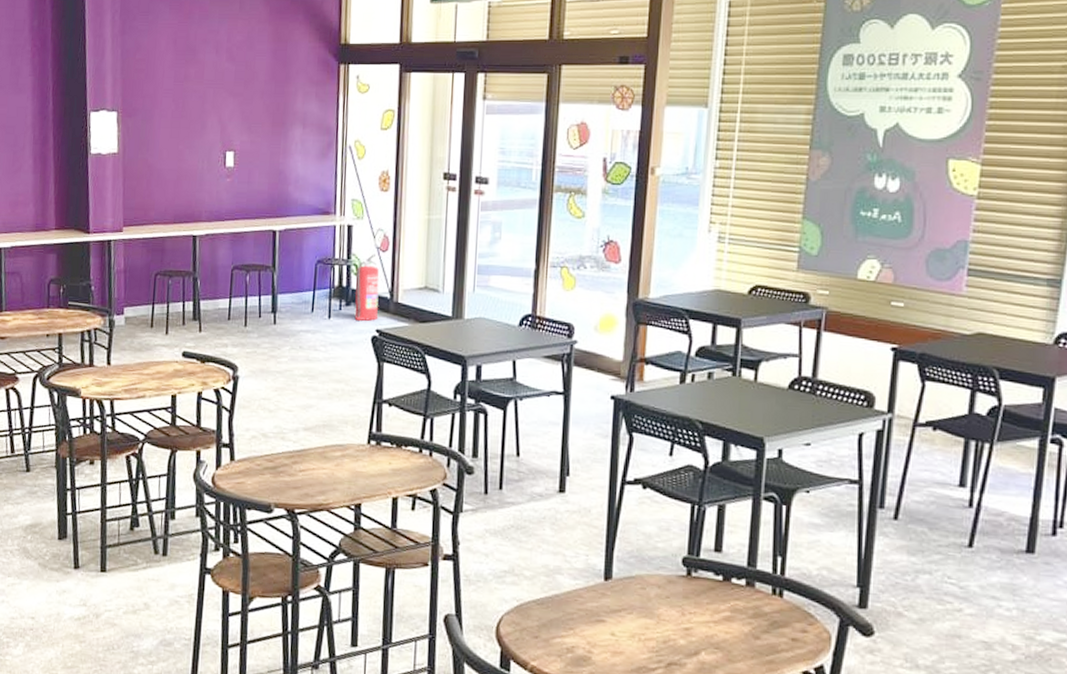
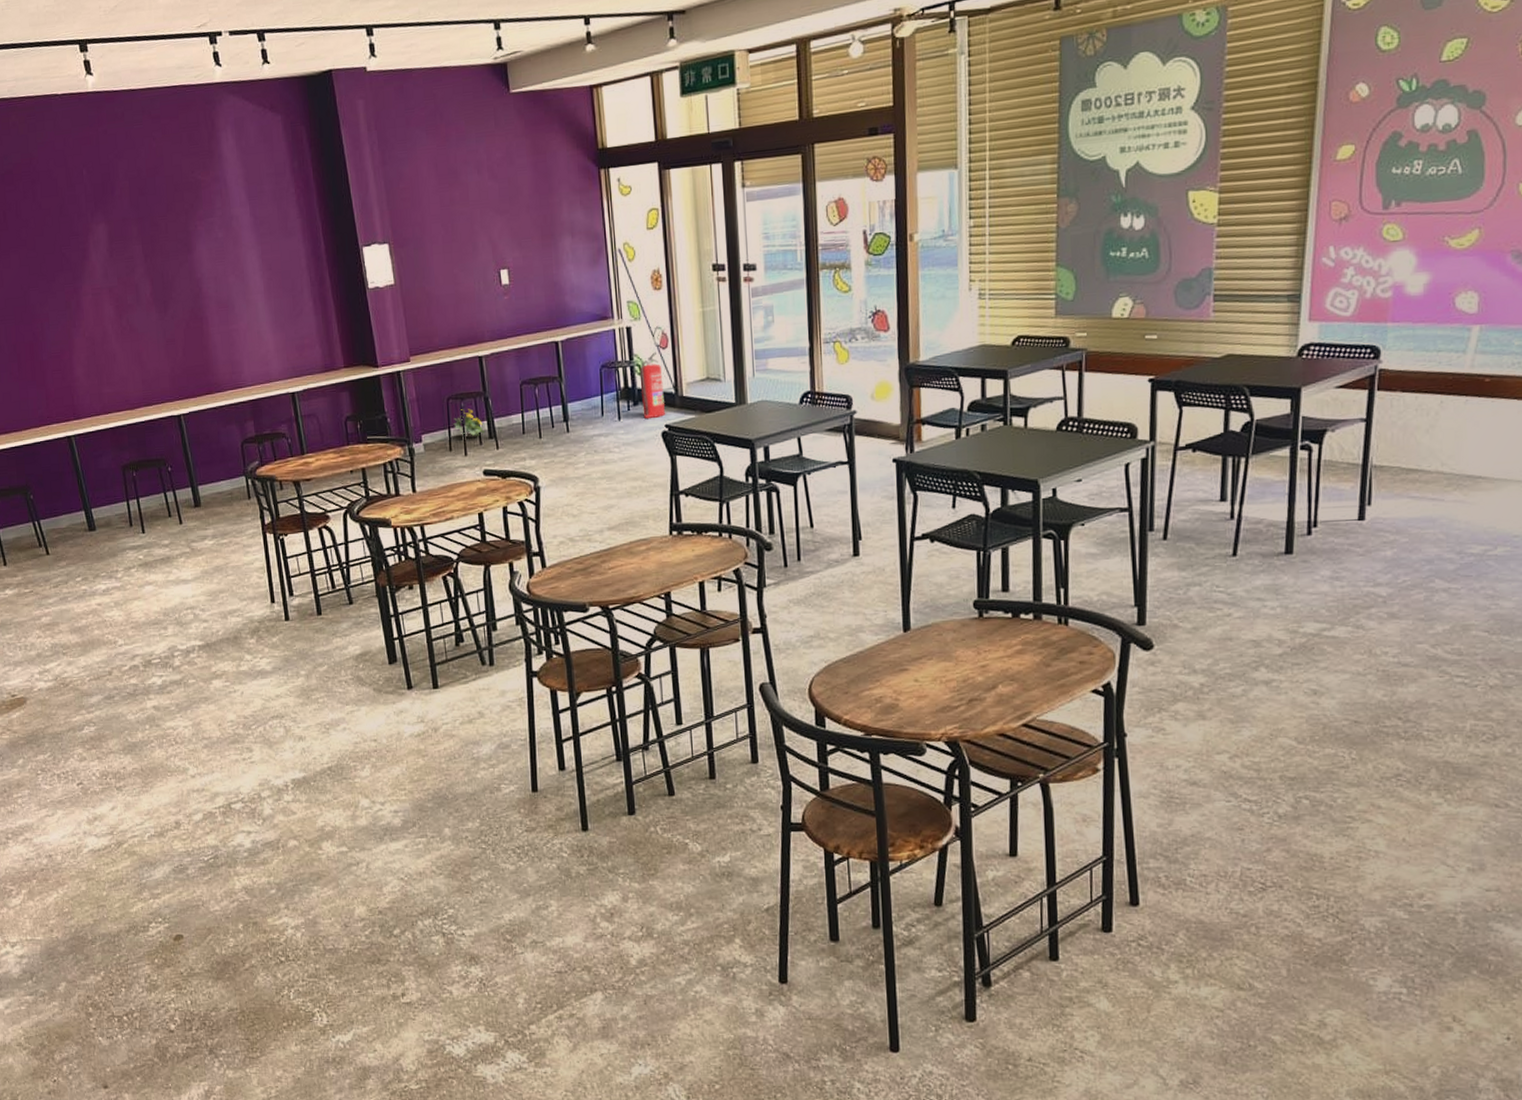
flowering plant: none [158,286,189,318] -> present [453,409,484,438]

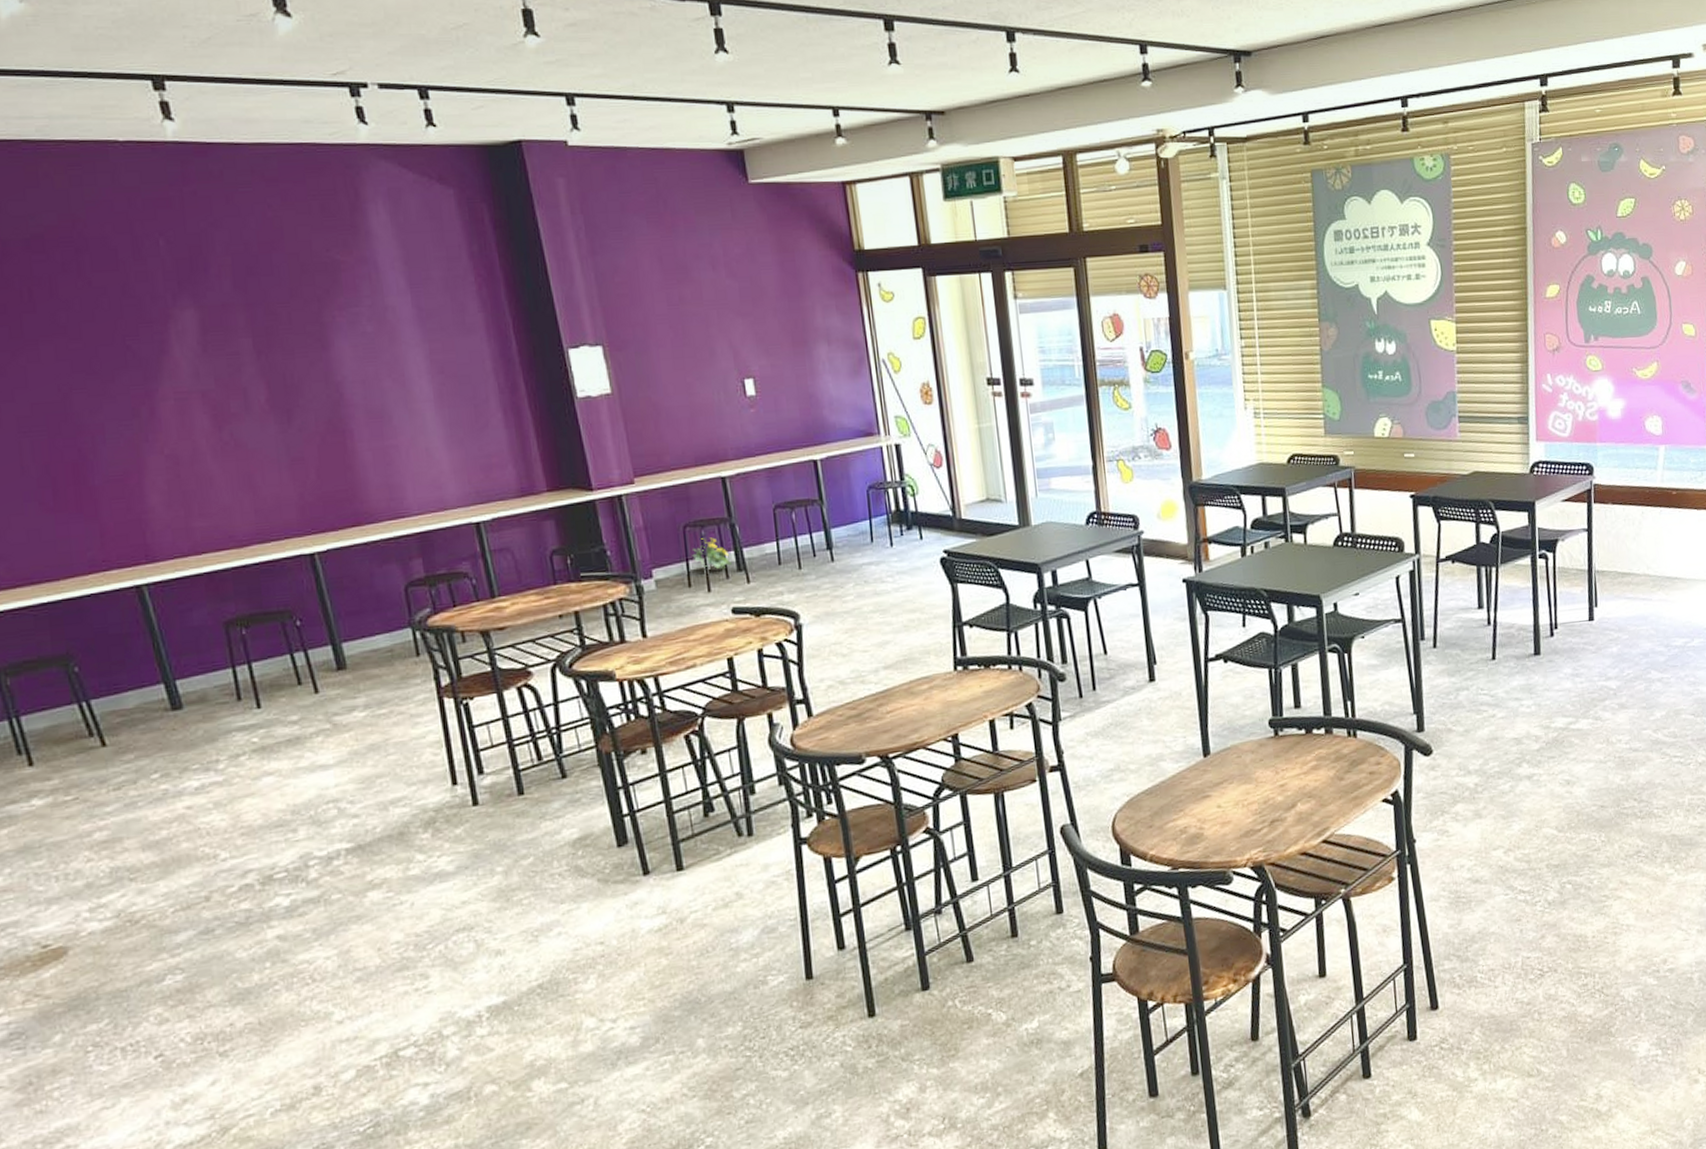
fire extinguisher: present [639,352,665,418] -> none [911,471,943,544]

